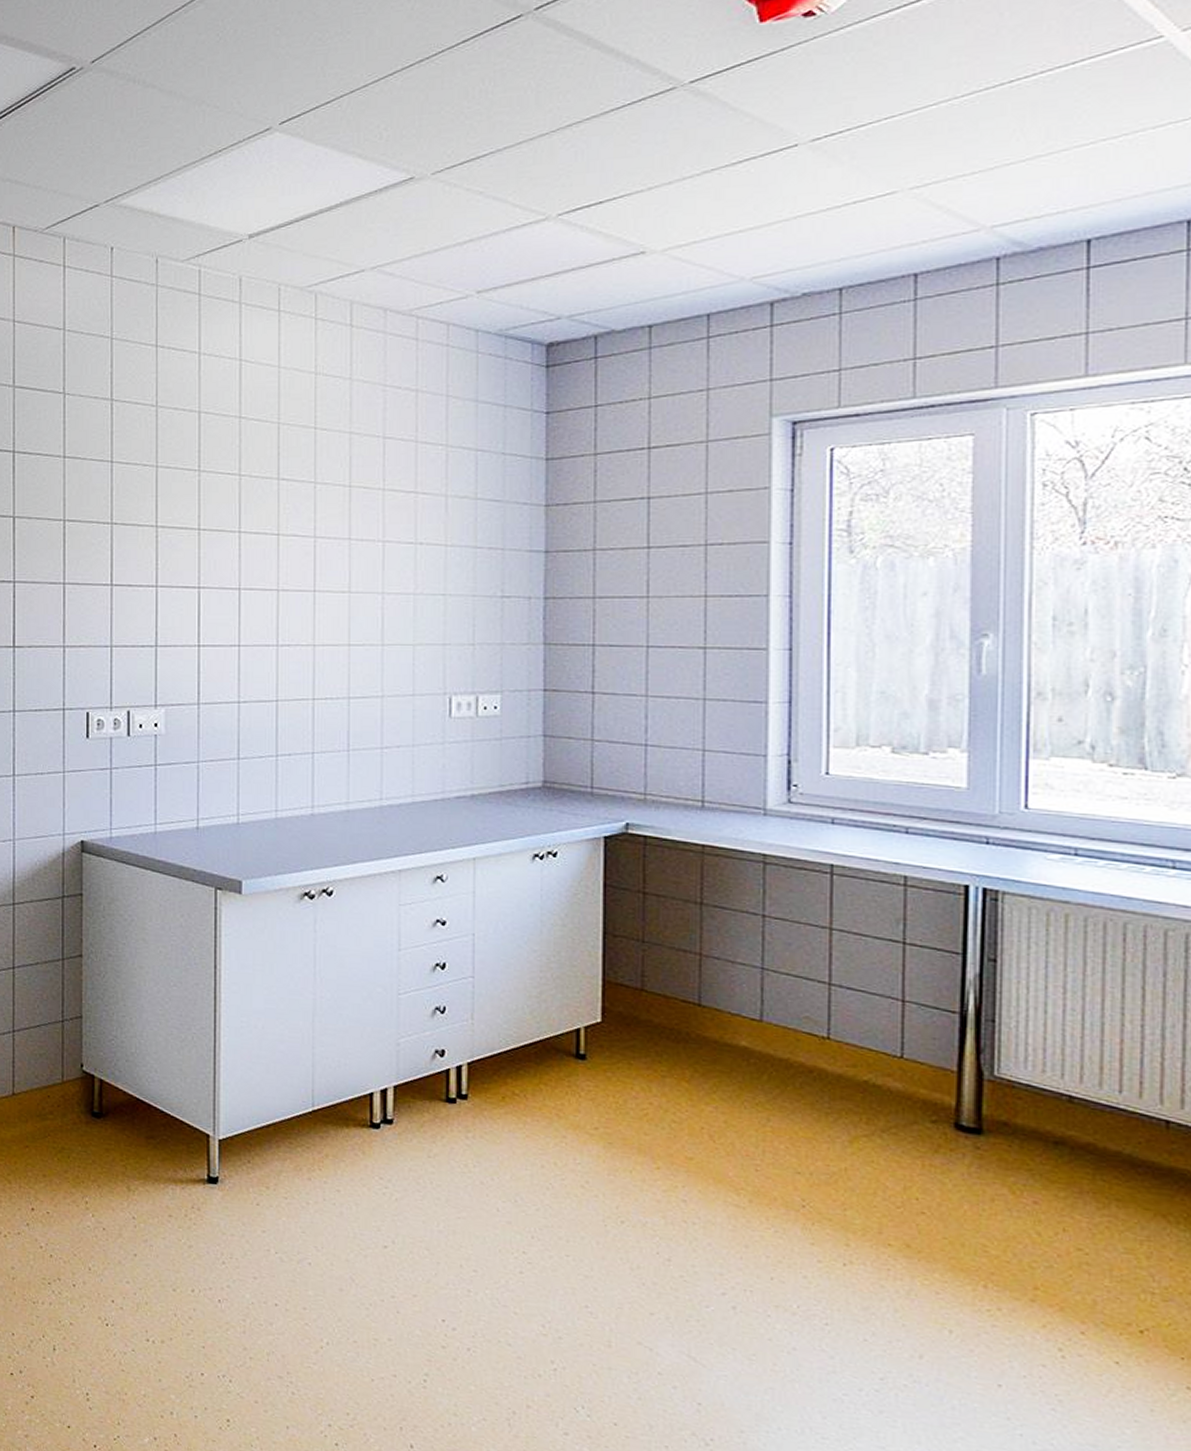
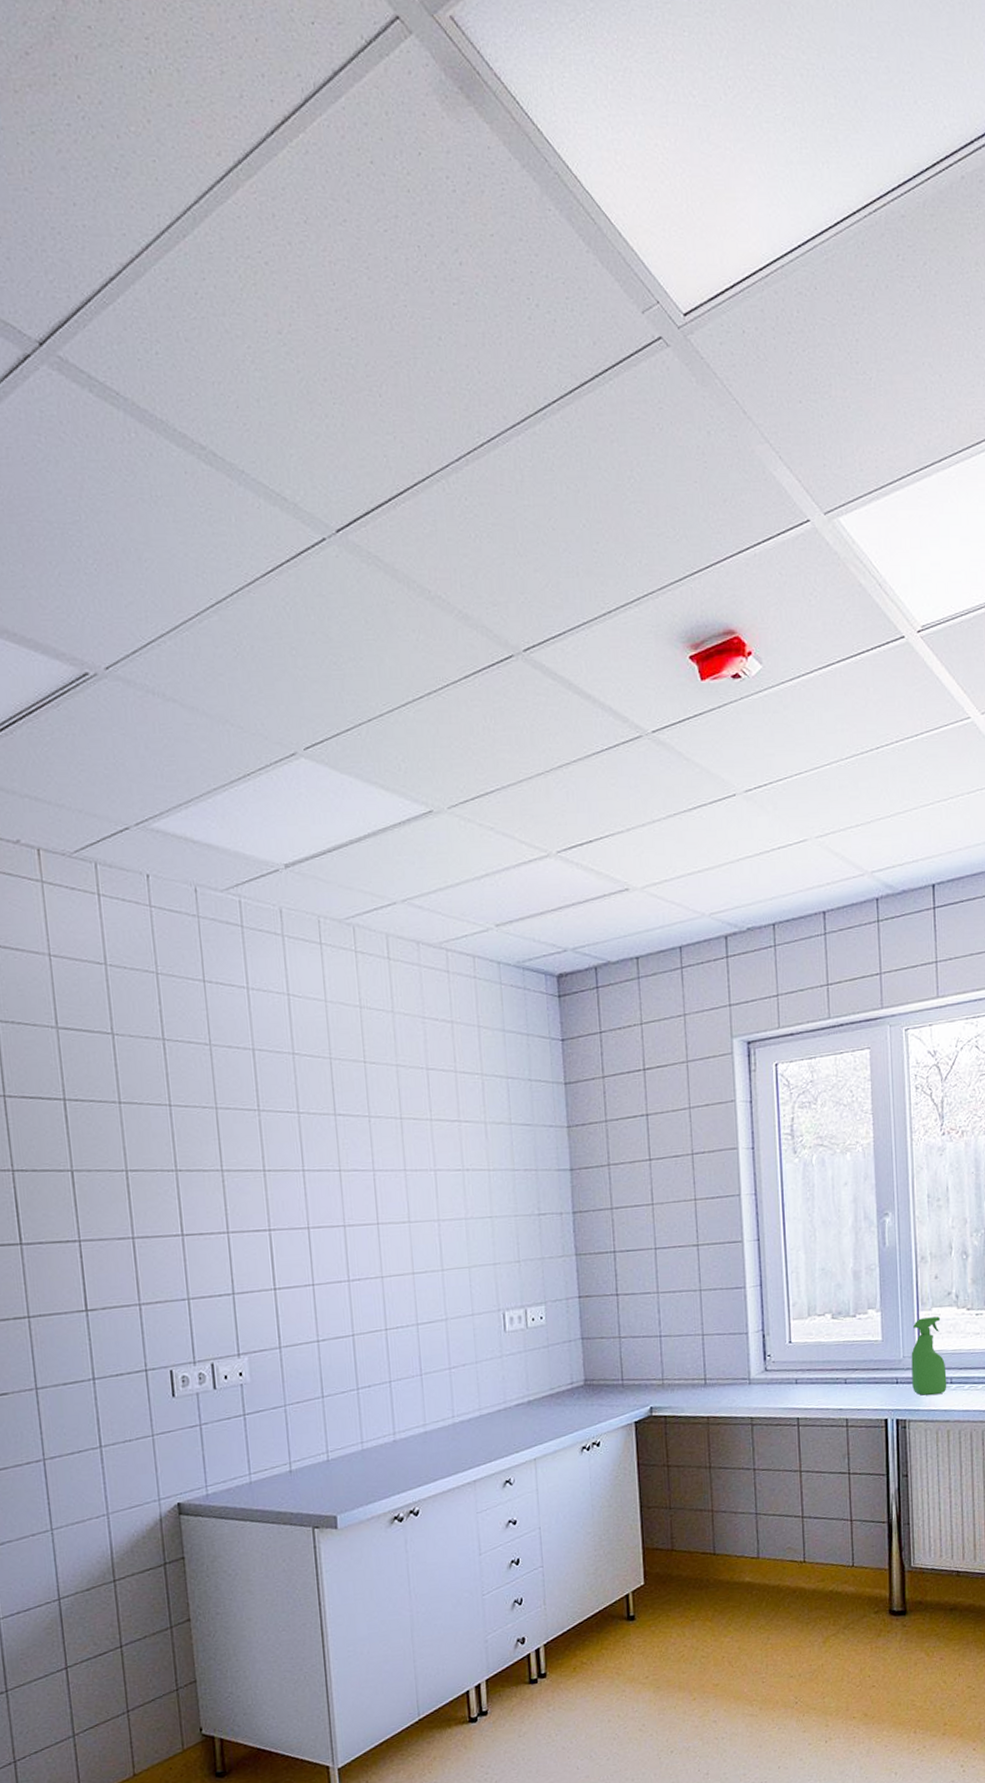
spray bottle: none [1012,768,1069,866] -> present [911,1316,947,1395]

